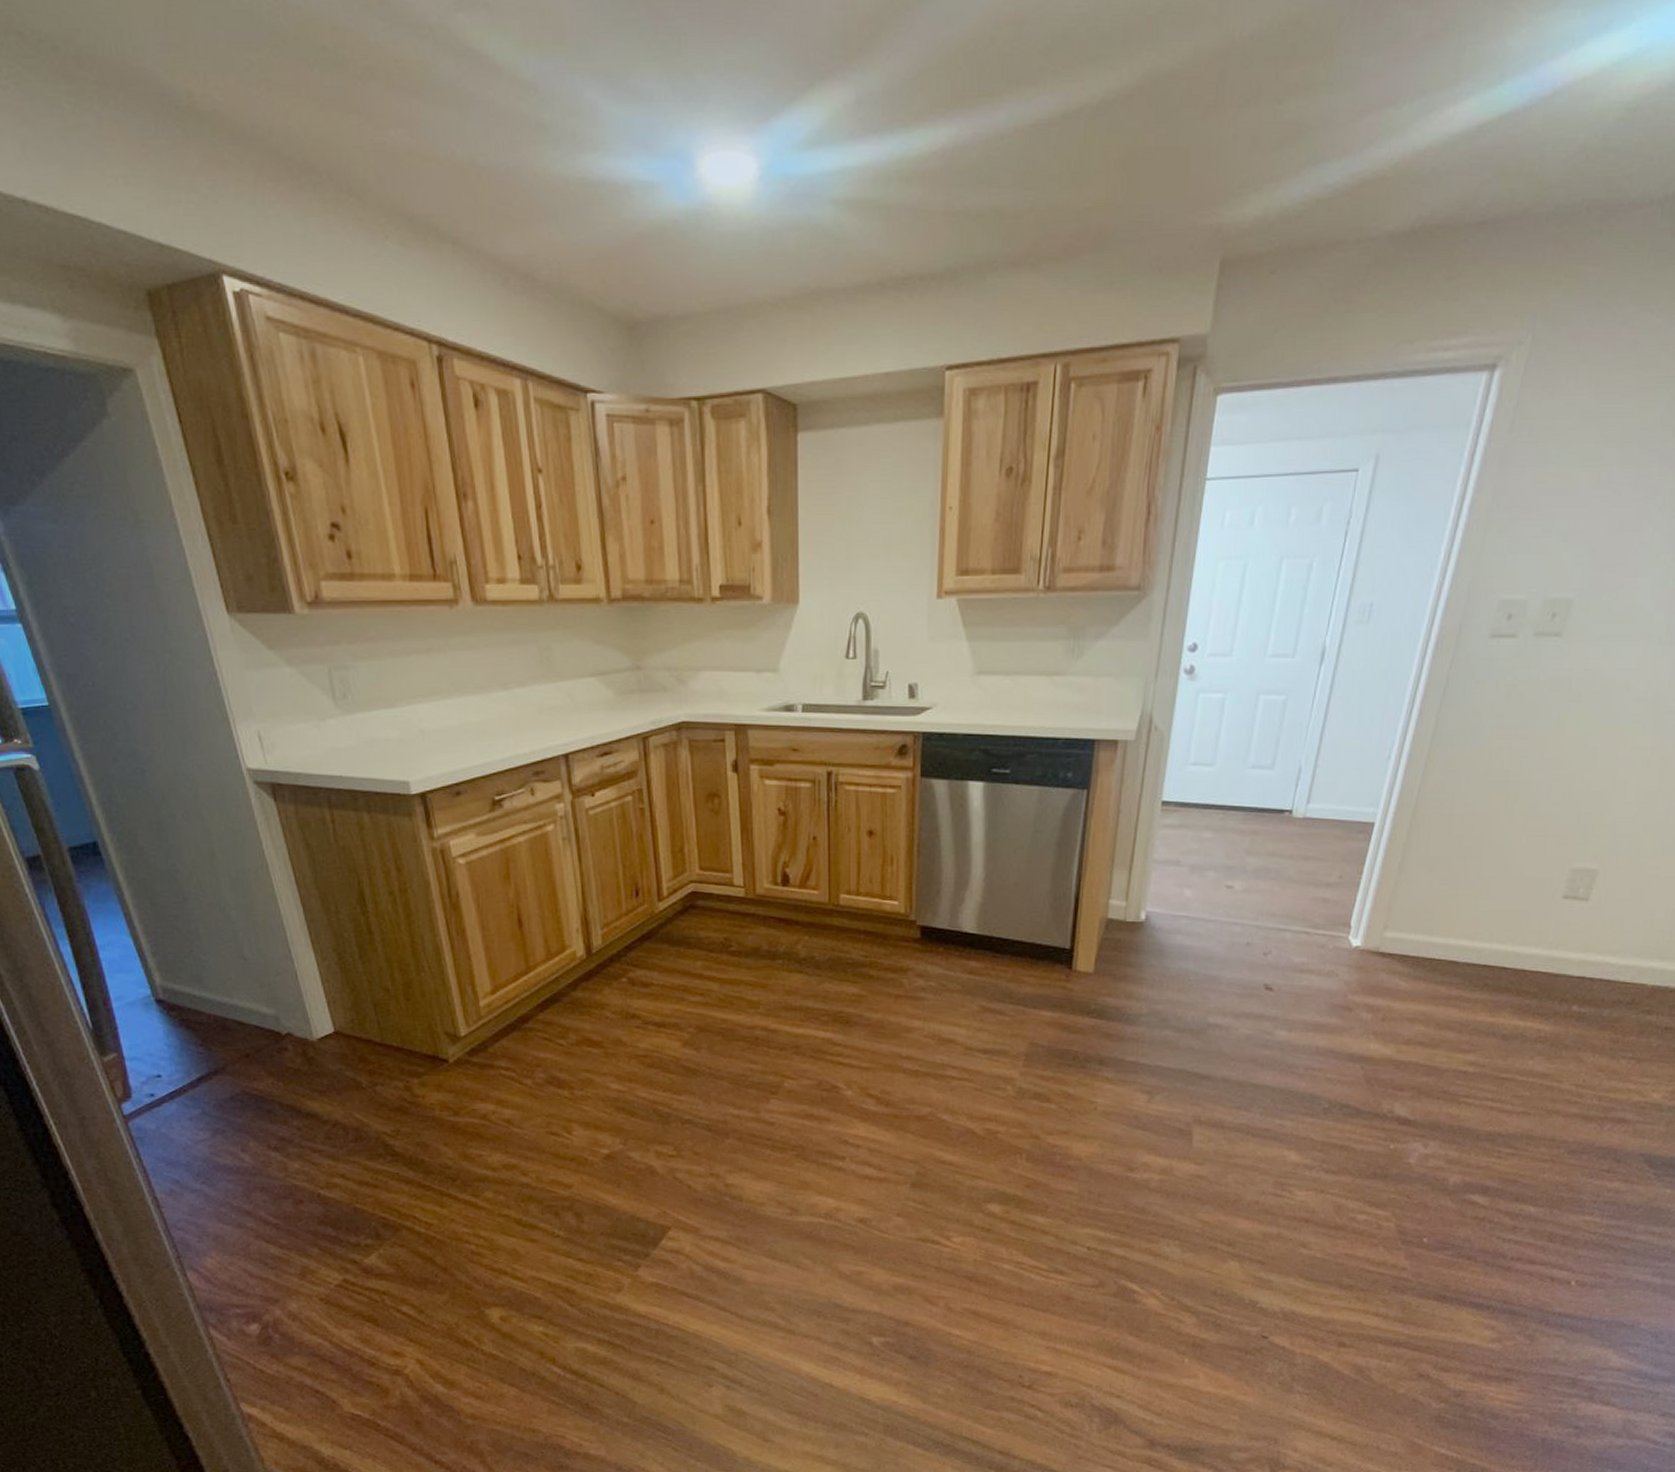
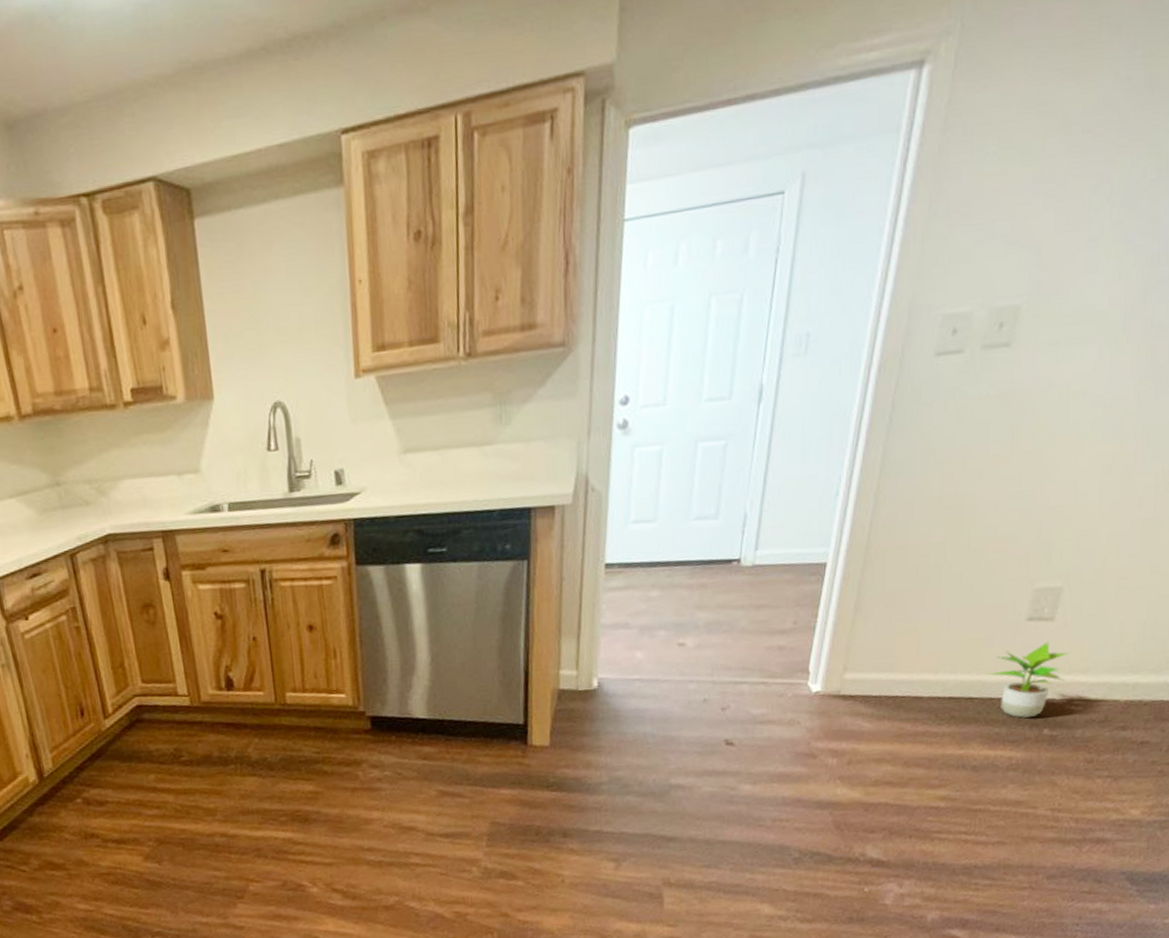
potted plant: none [1521,921,1601,992] -> present [987,642,1069,718]

